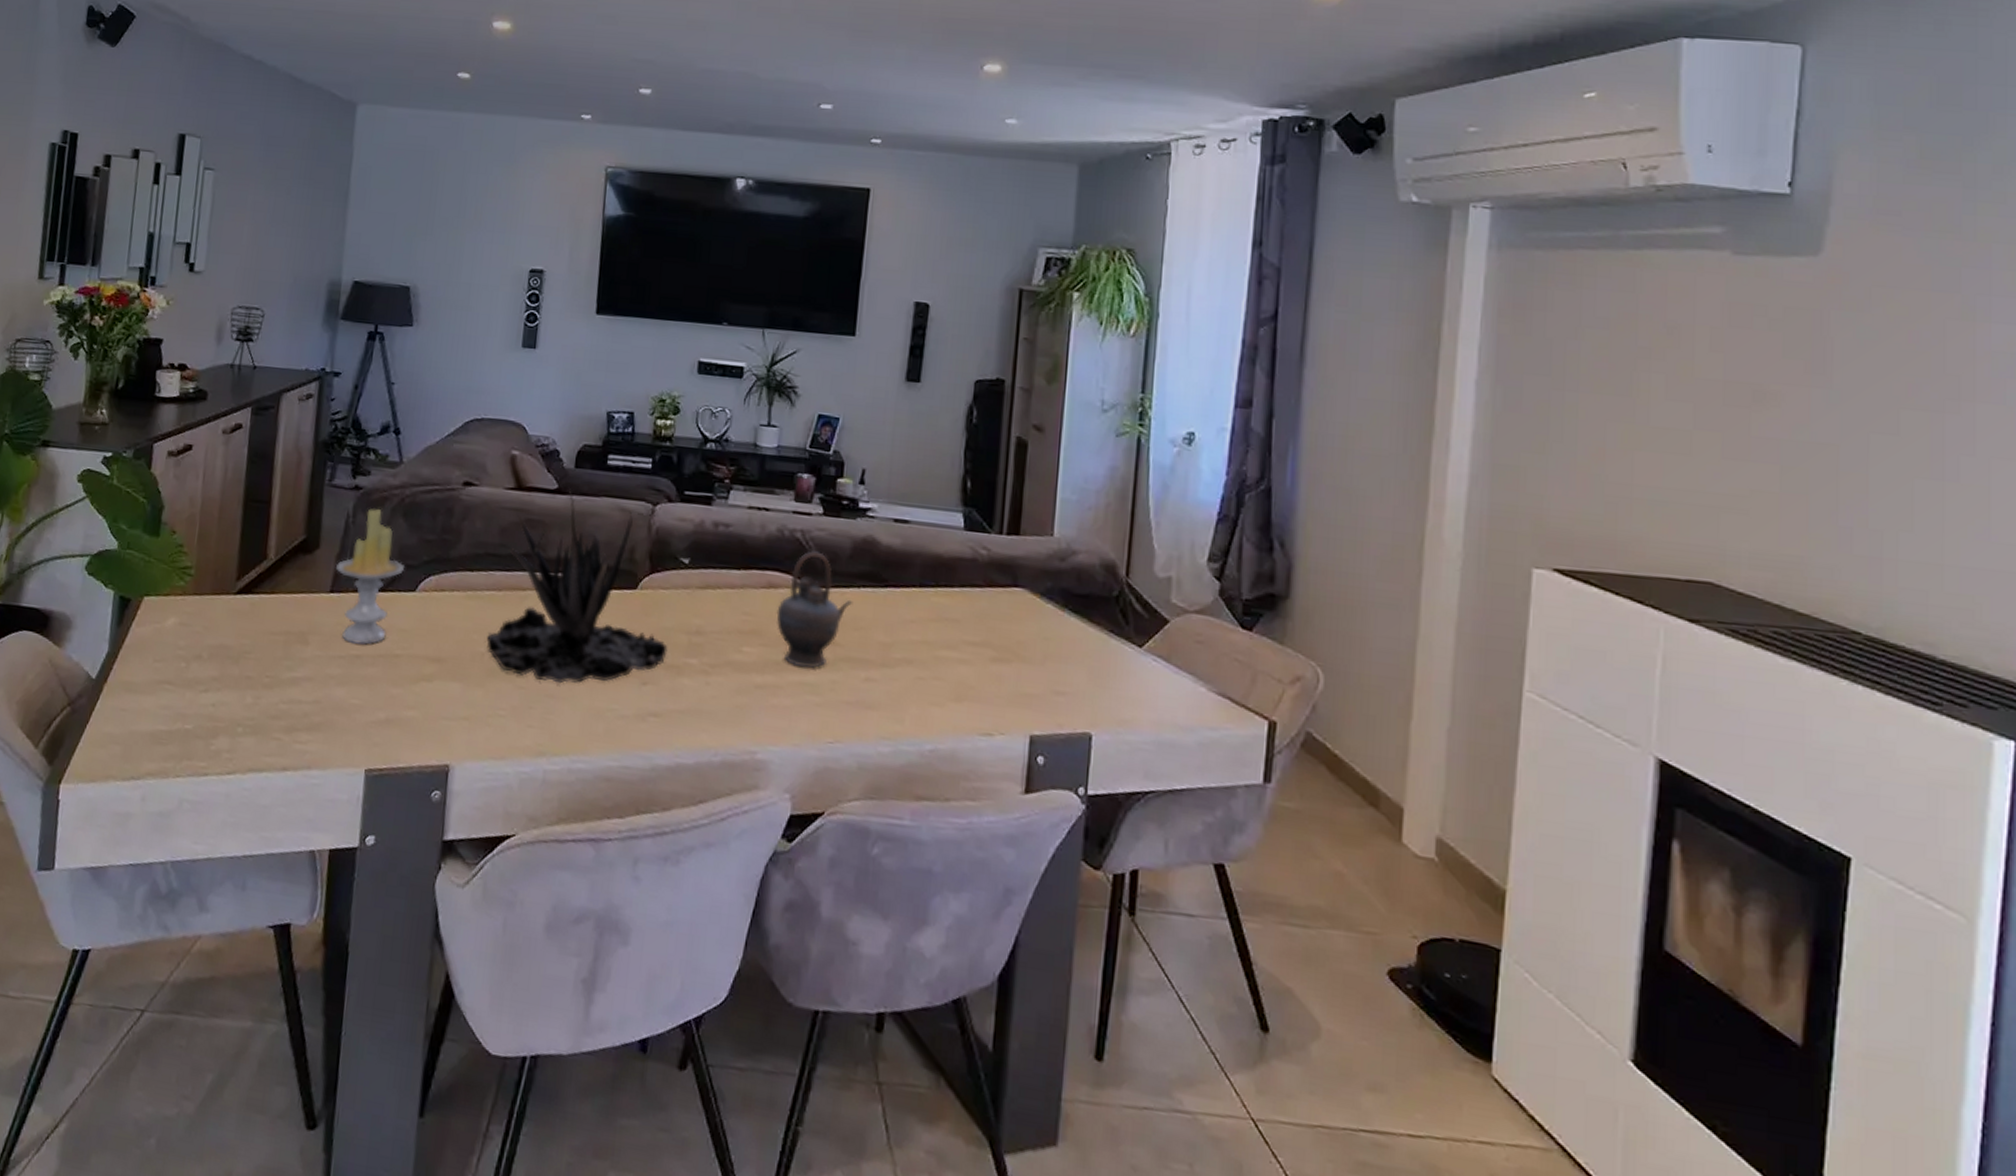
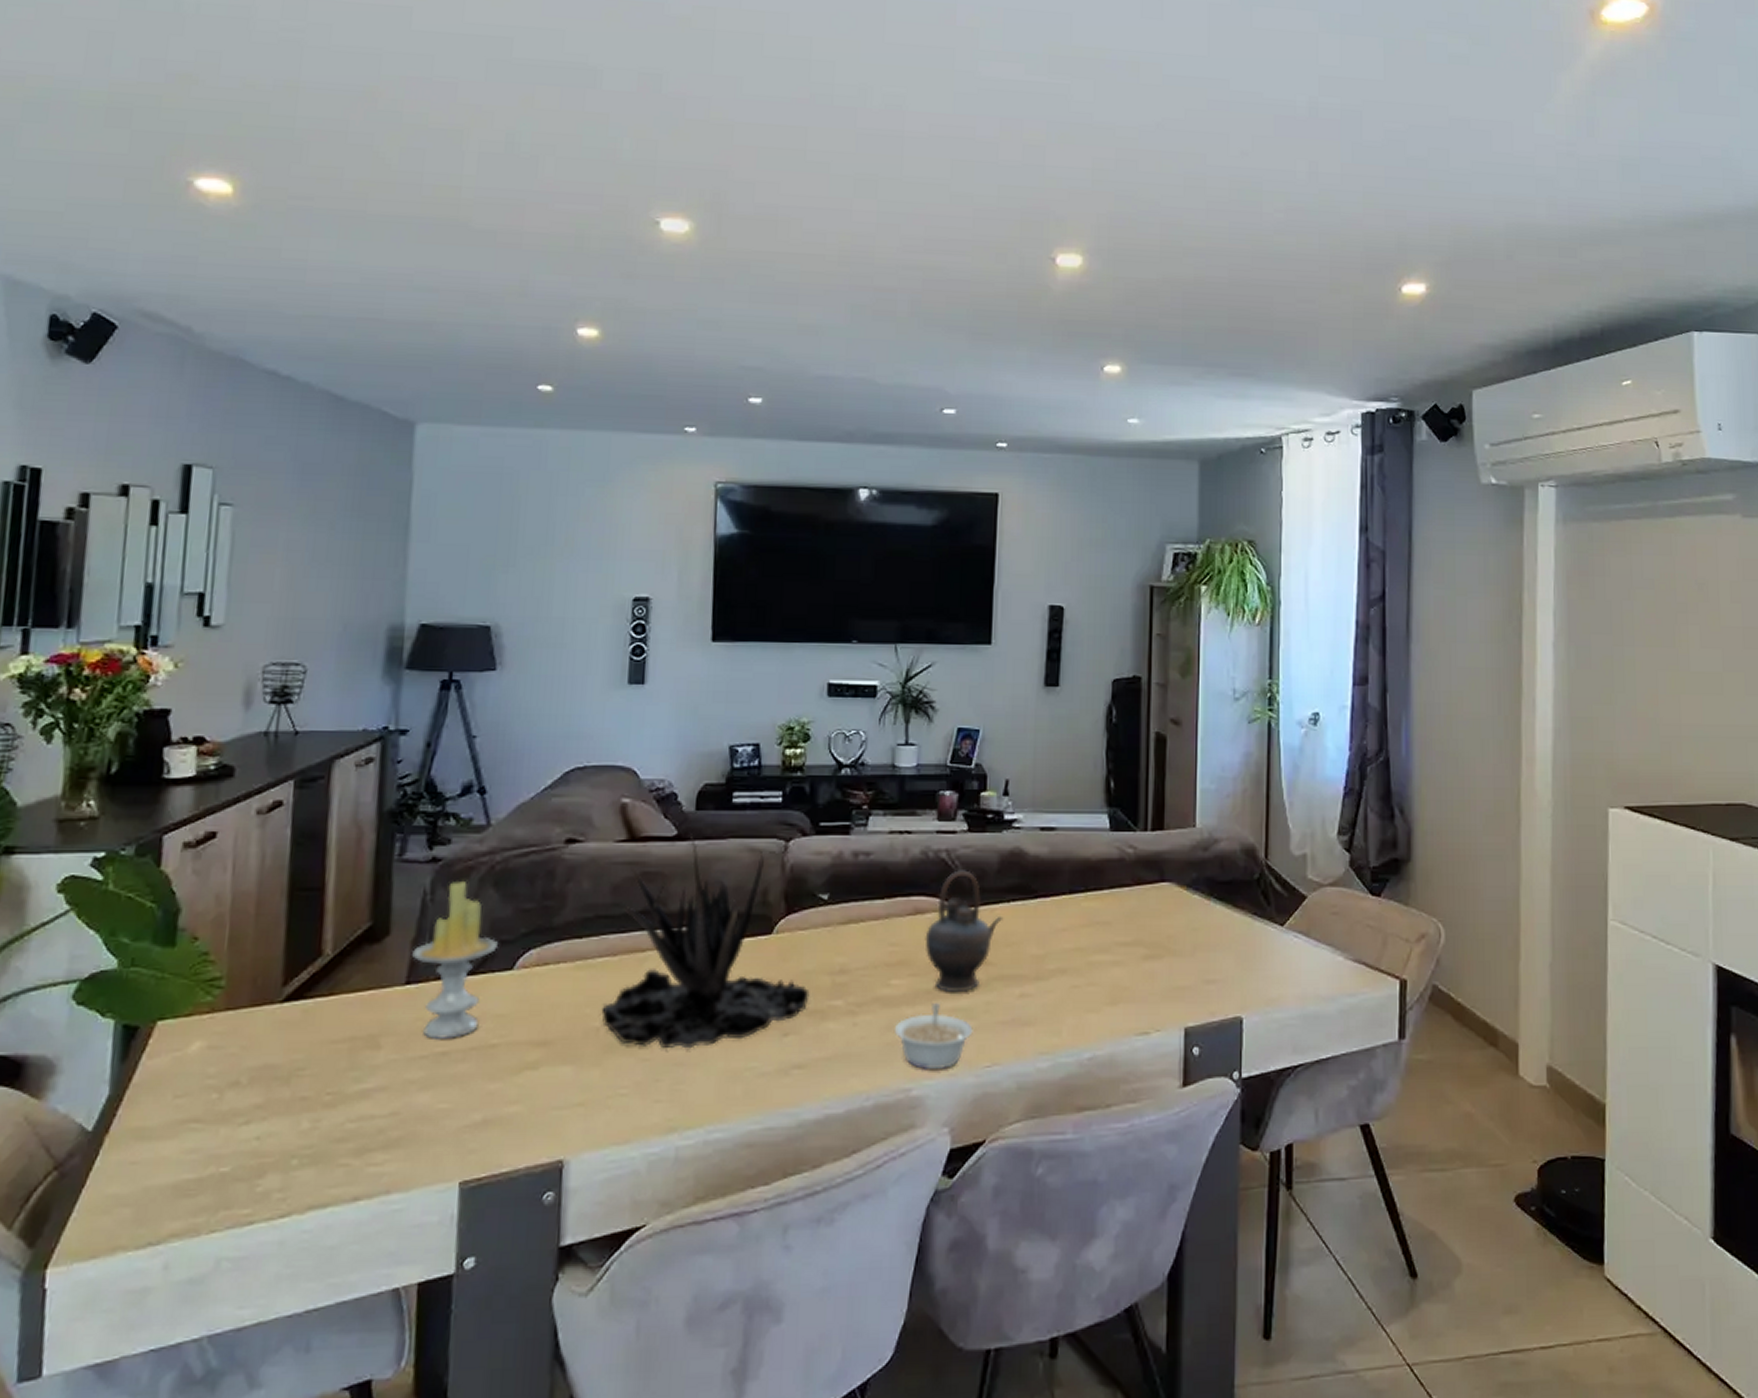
legume: none [743,674,818,738] -> present [893,1003,973,1071]

